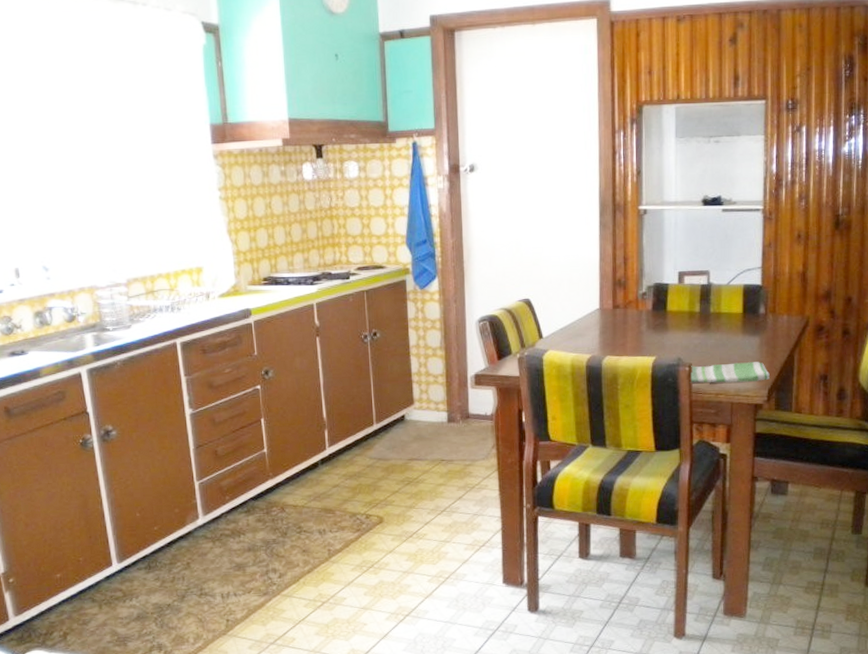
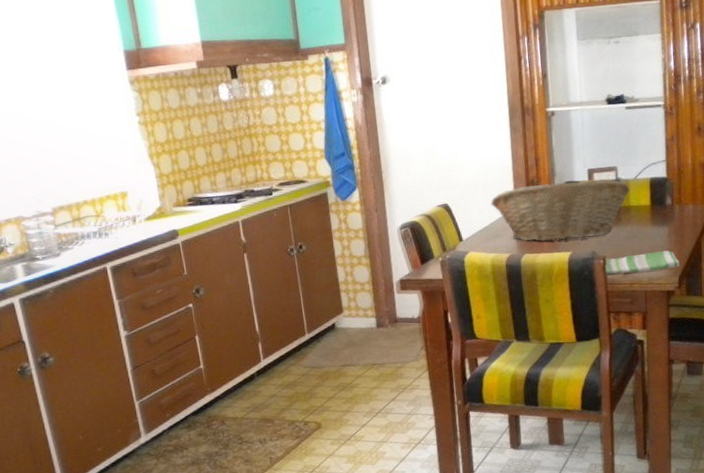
fruit basket: none [574,282,721,345] -> present [491,178,630,242]

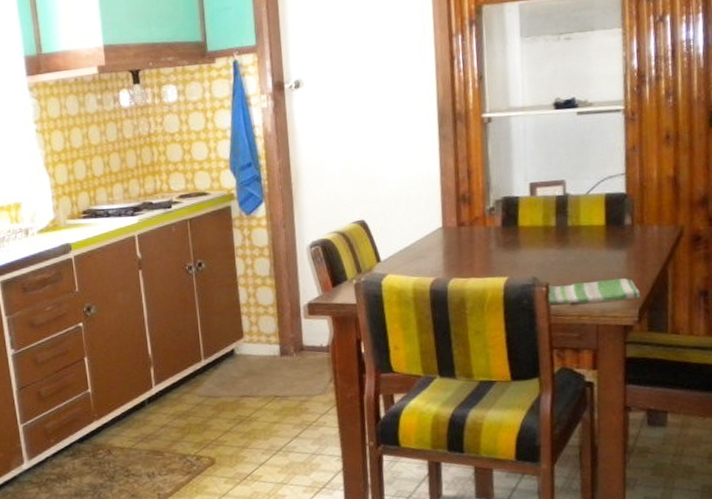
fruit basket: present [491,178,630,242] -> none [414,194,580,265]

